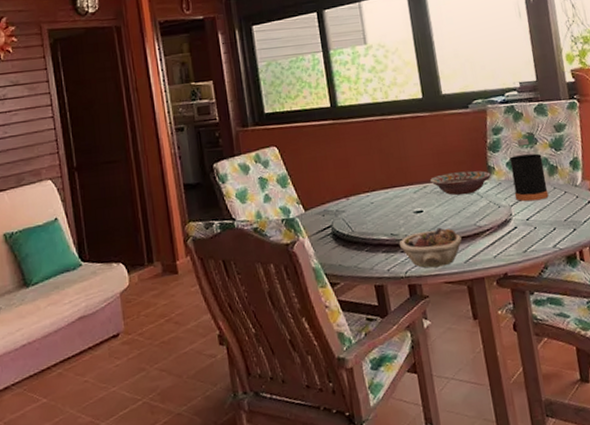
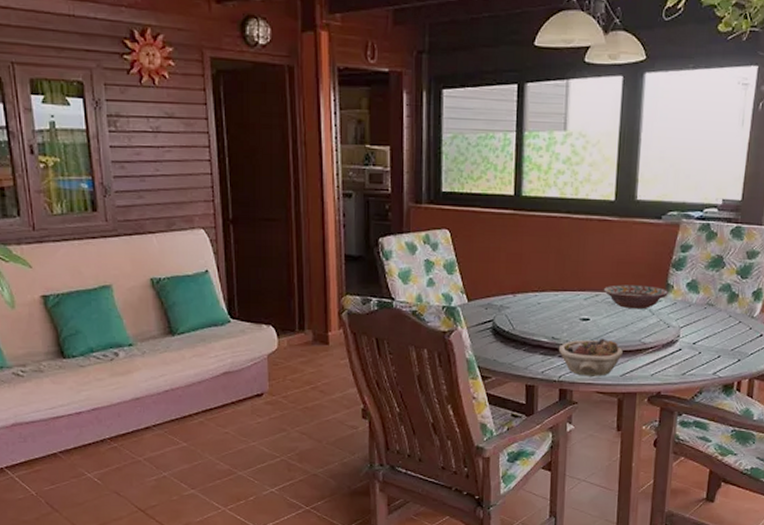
bottle: present [509,138,549,202] -> none [687,260,726,326]

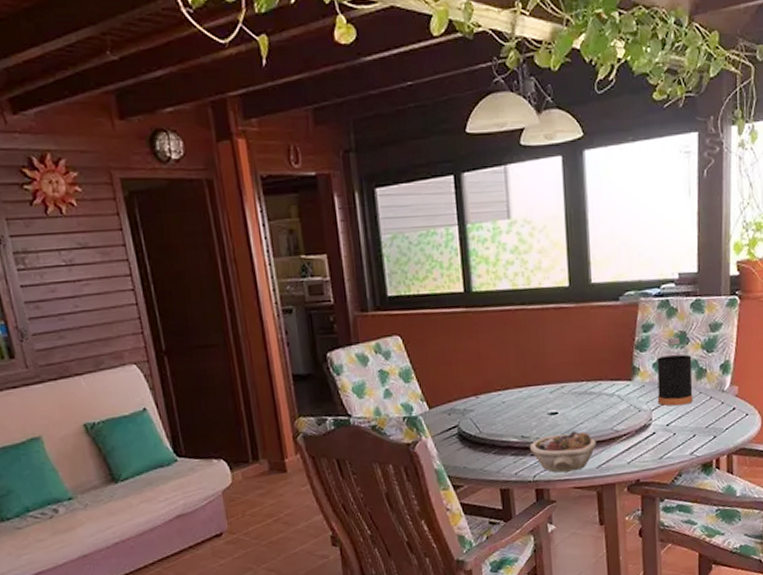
decorative bowl: present [603,285,668,310] -> none [568,371,635,397]
bottle: none [687,260,726,326] -> present [657,337,693,406]

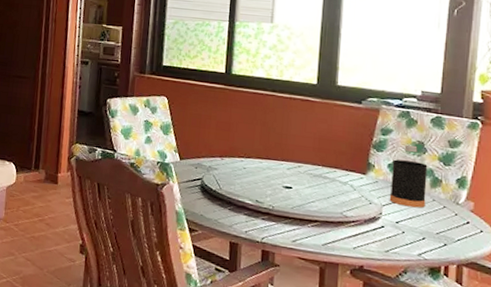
succulent planter: present [530,431,596,473] -> none [262,205,325,243]

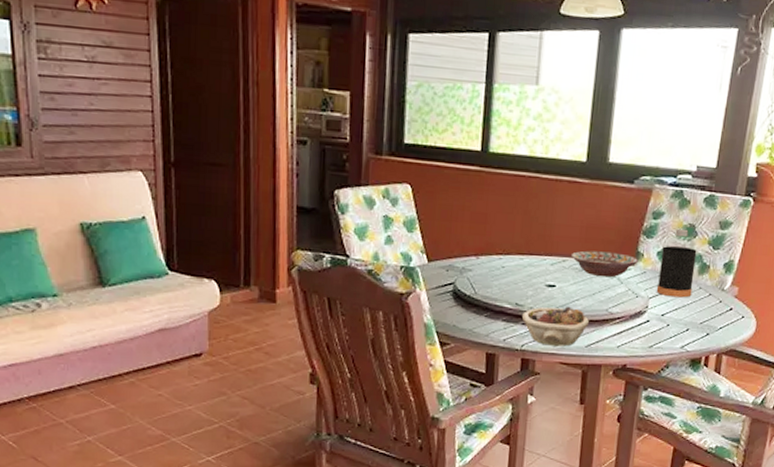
succulent planter: none [262,205,325,243] -> present [522,306,589,347]
decorative bowl: none [305,159,369,184] -> present [570,250,638,278]

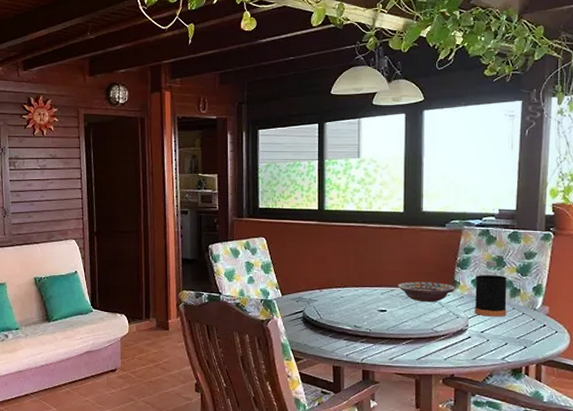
succulent planter: present [522,306,589,347] -> none [361,327,417,360]

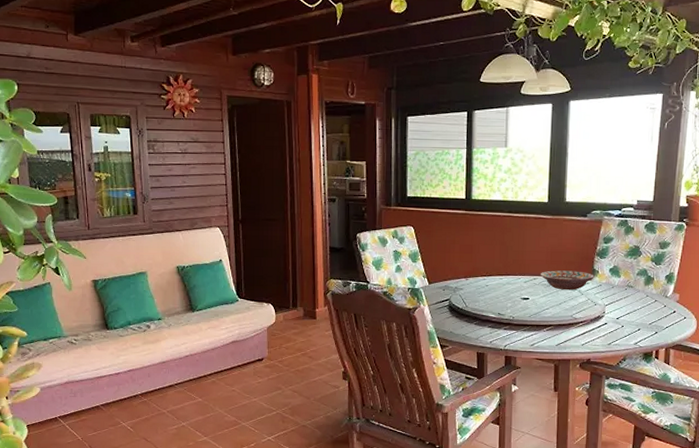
bottle: present [474,260,507,317] -> none [611,250,642,304]

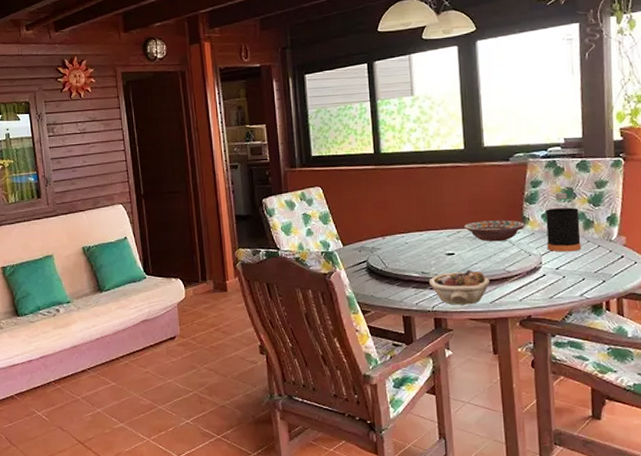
succulent planter: none [504,314,557,346] -> present [430,270,490,305]
bottle: none [611,250,642,304] -> present [545,192,581,252]

